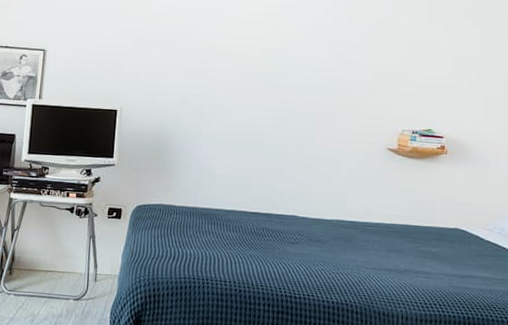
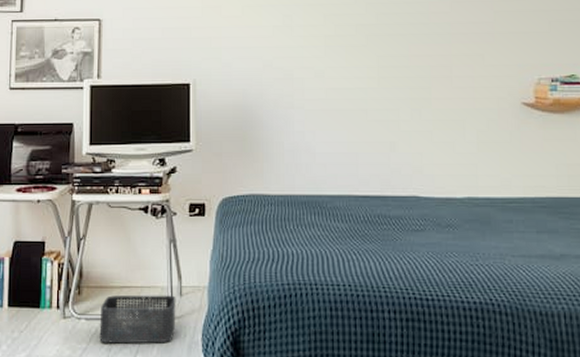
storage bin: none [24,277,92,318] -> present [99,295,176,344]

